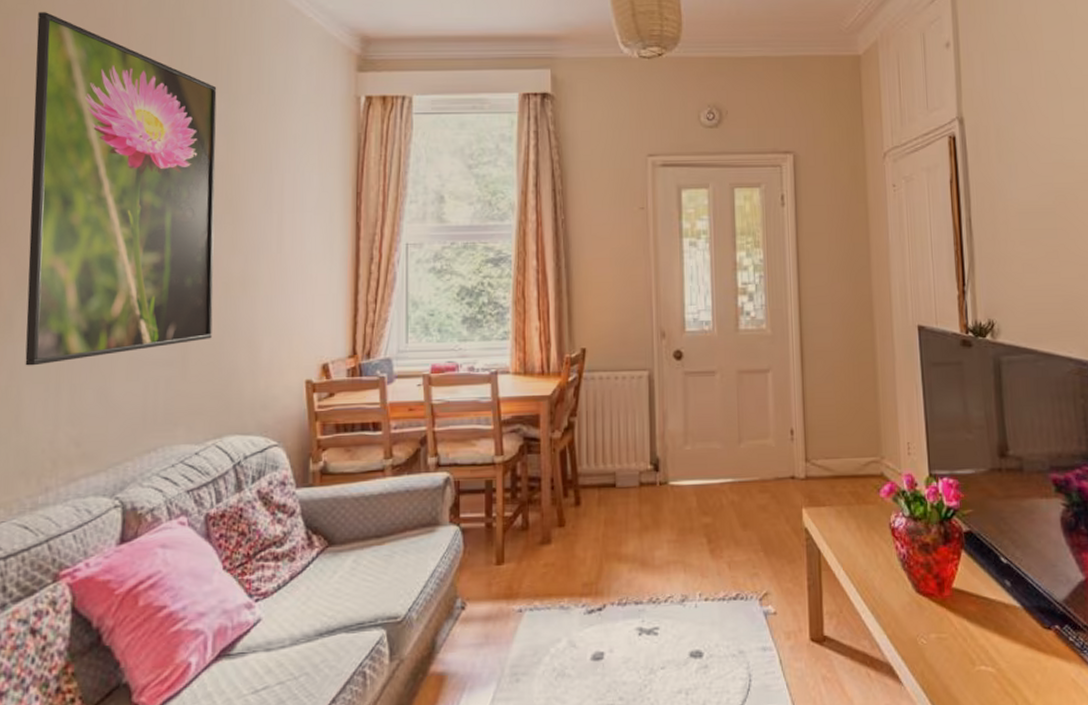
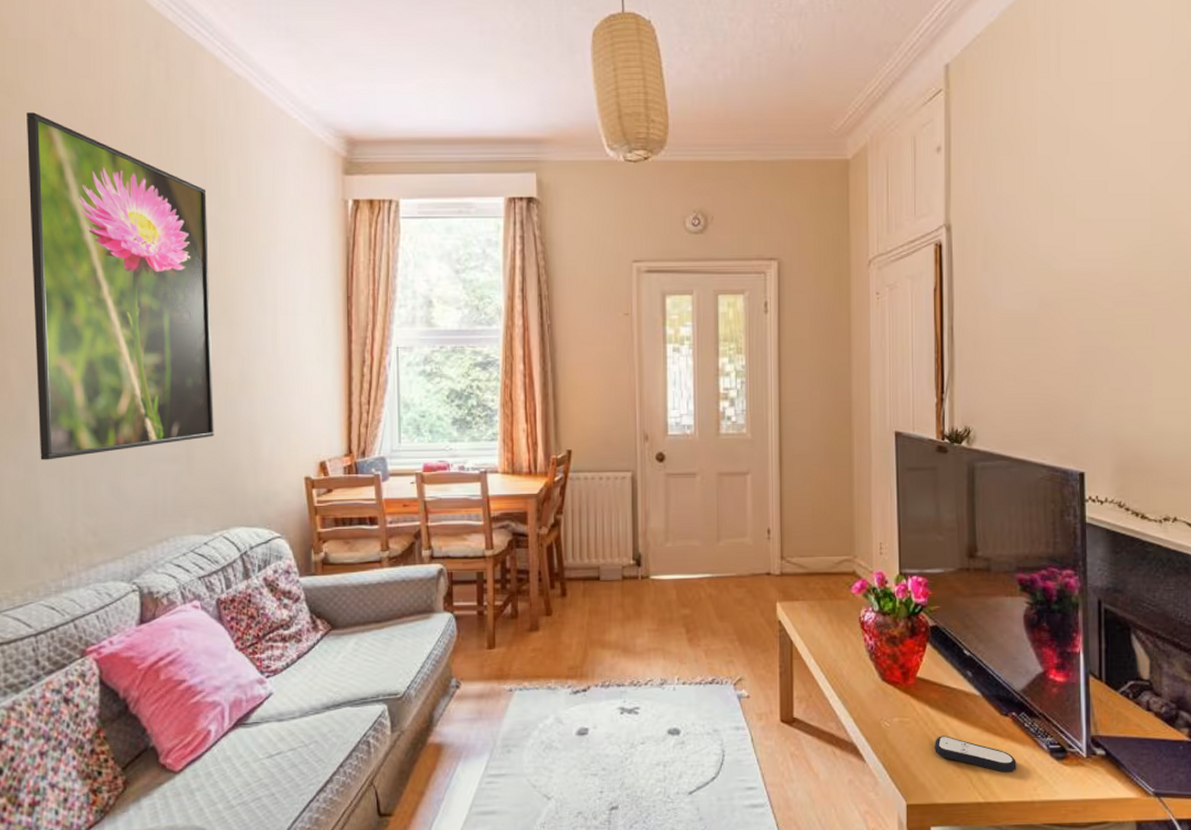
remote control: none [975,653,1064,693] -> present [935,735,1016,772]

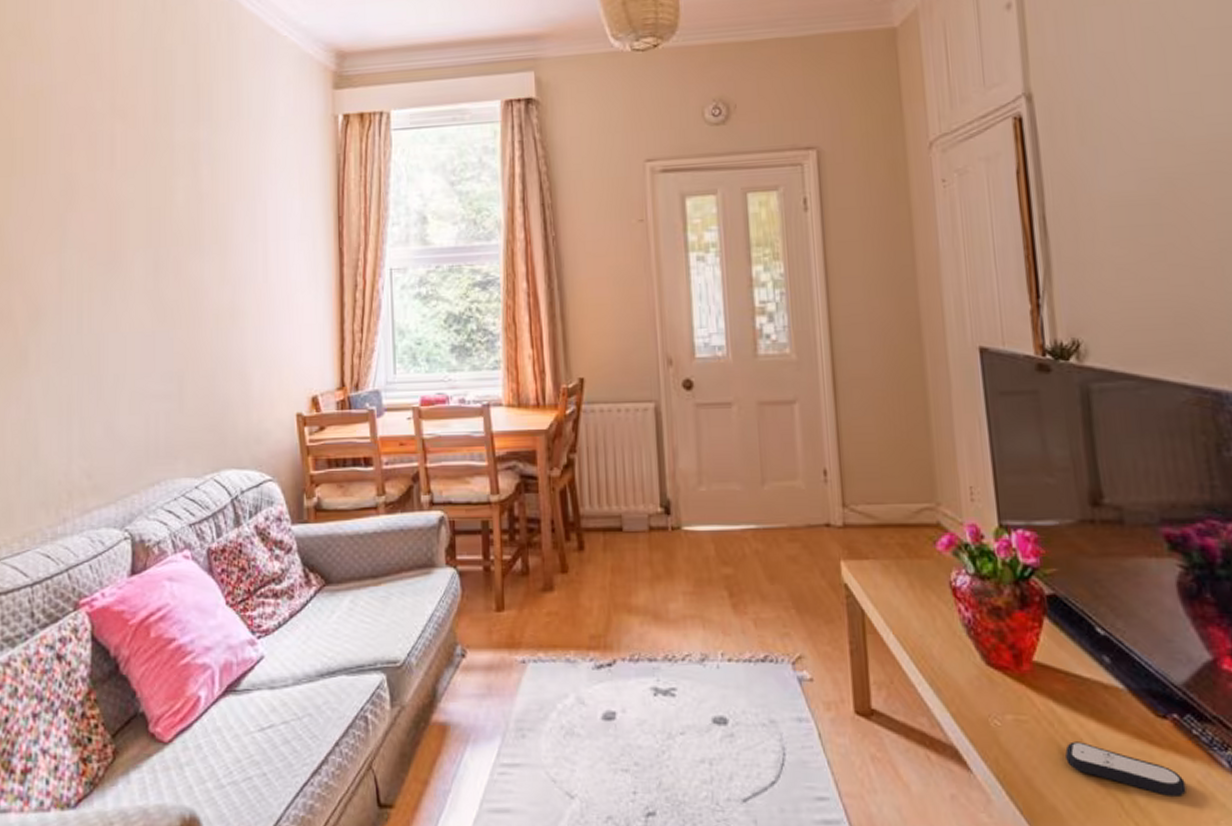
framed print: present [26,112,214,460] -> none [35,52,206,400]

